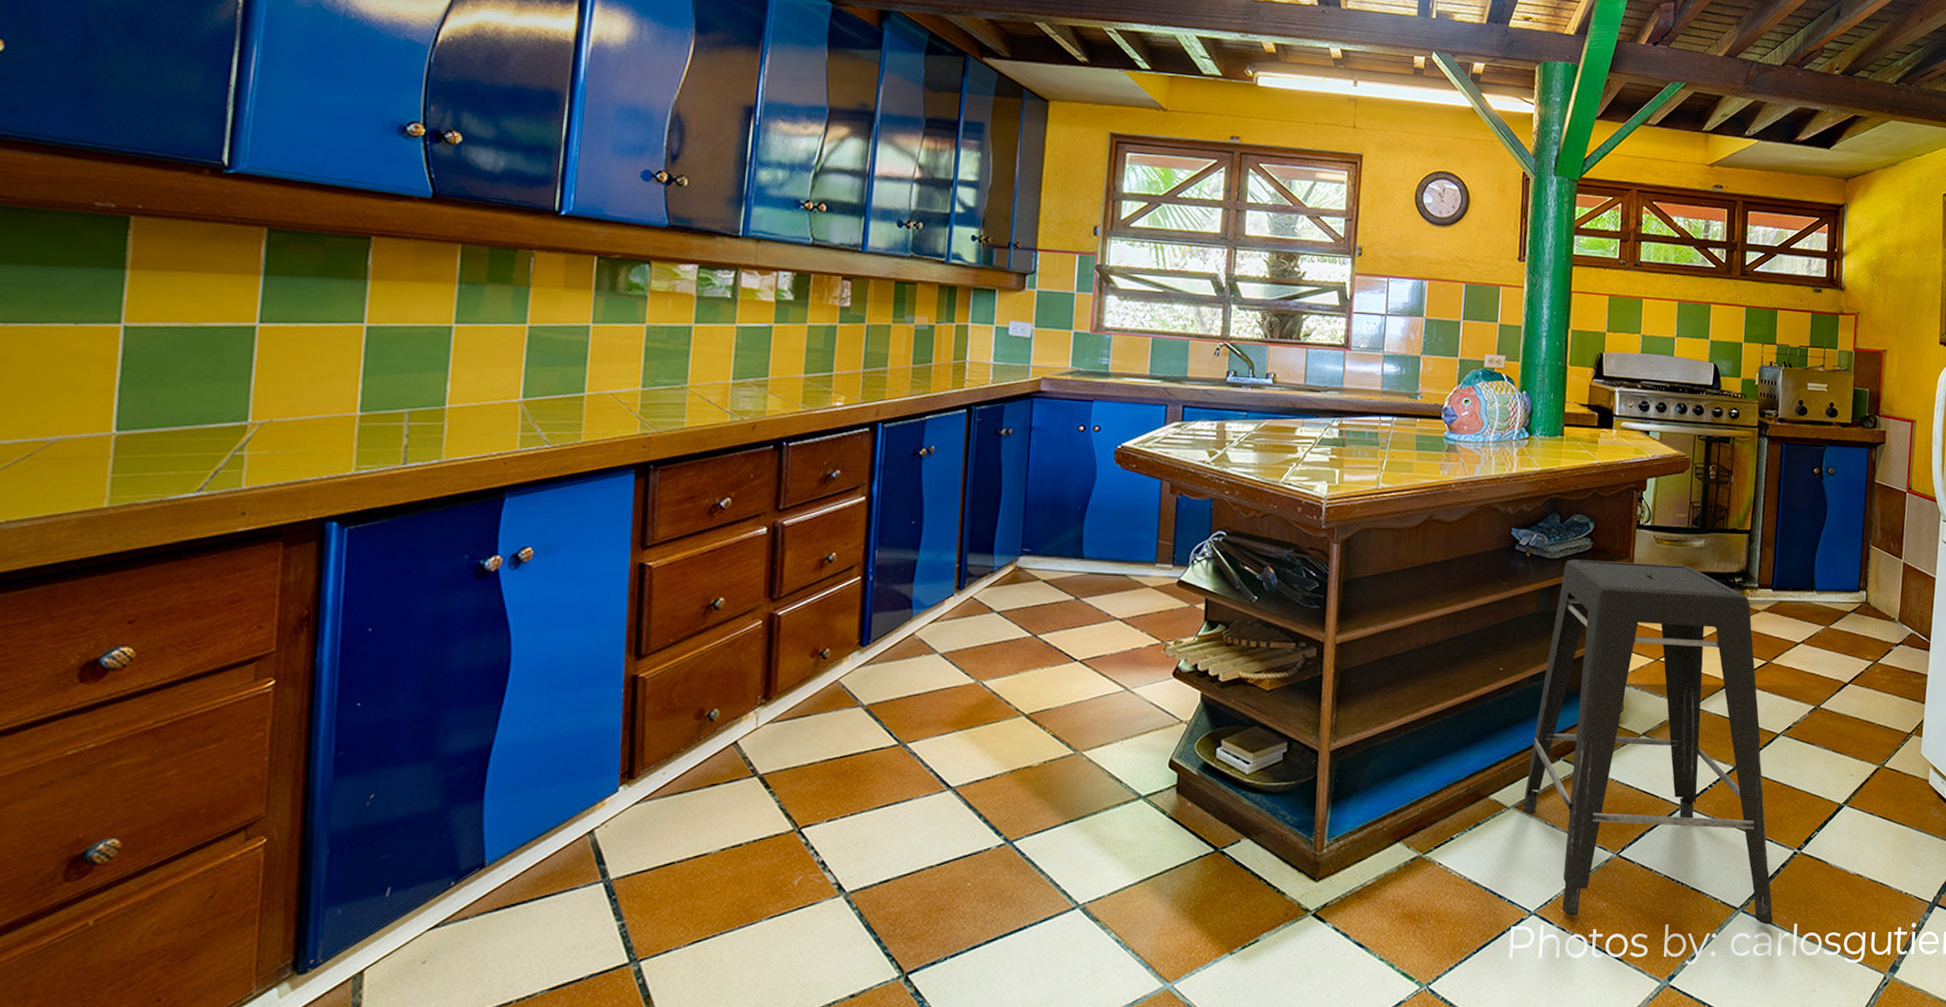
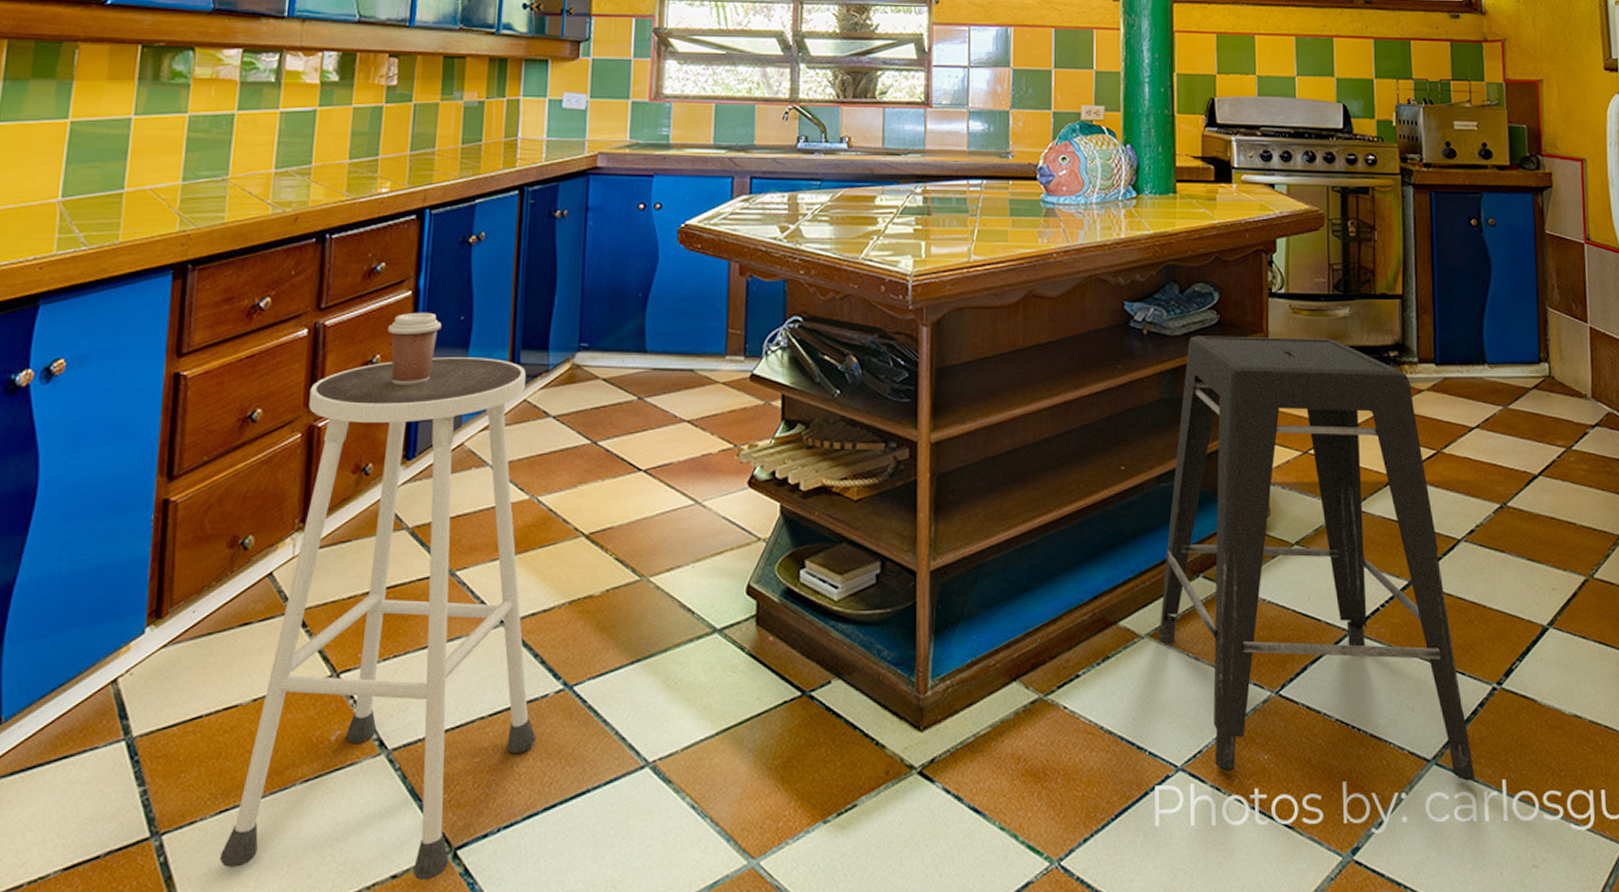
stool: none [693,557,980,1000] -> present [219,357,537,881]
coffee cup: none [843,516,894,581] -> present [388,312,442,386]

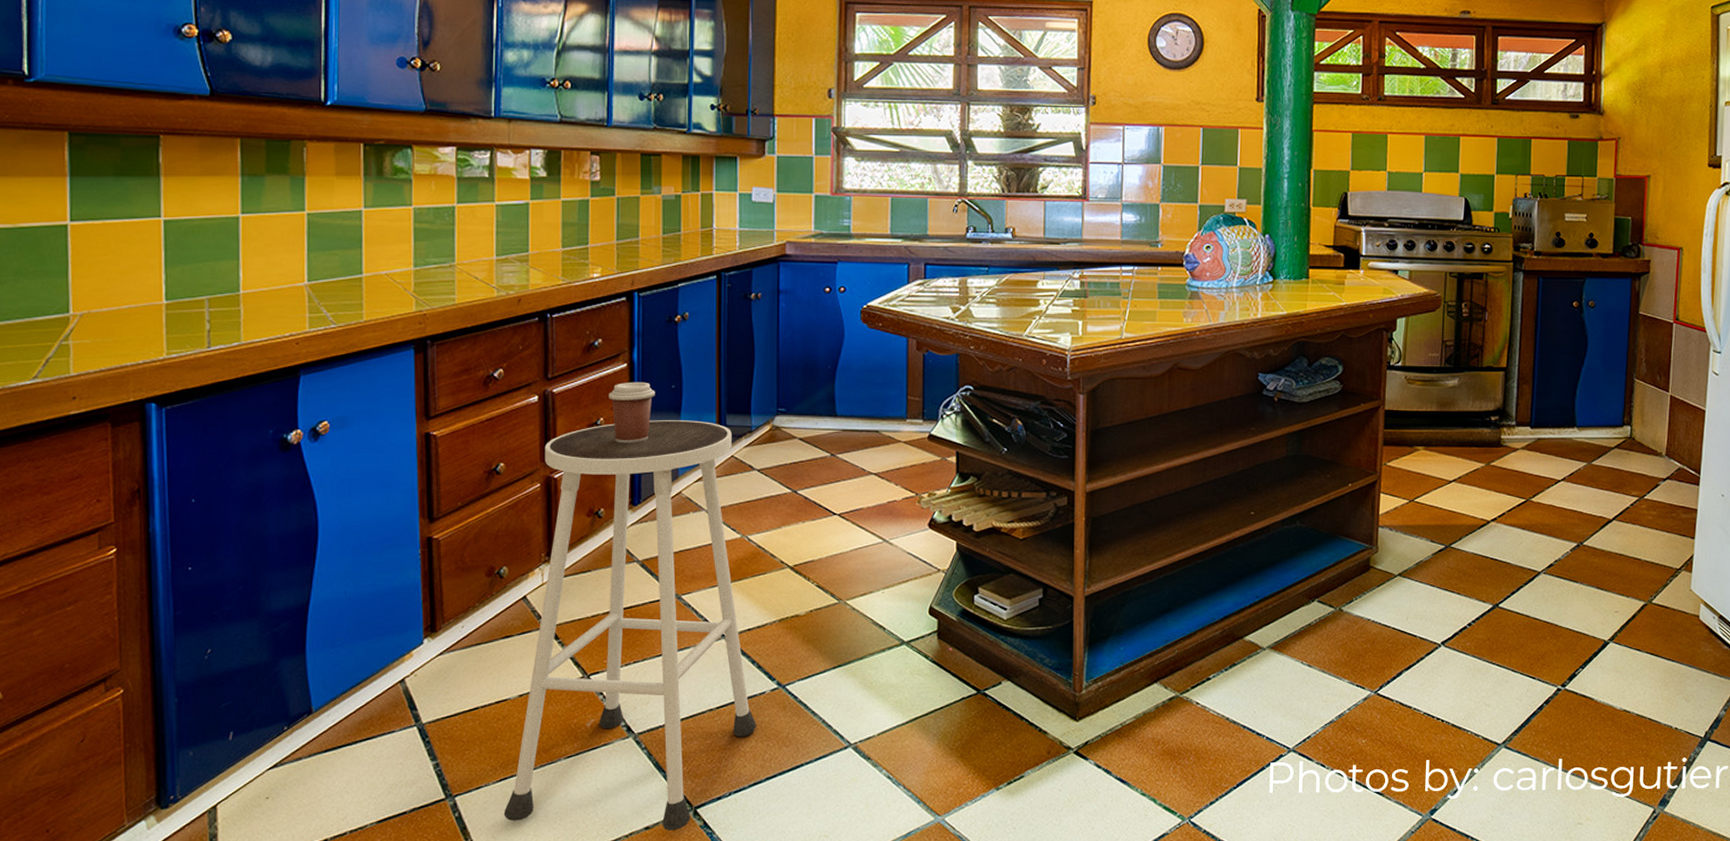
stool: present [1158,336,1474,781] -> none [1278,402,1536,760]

